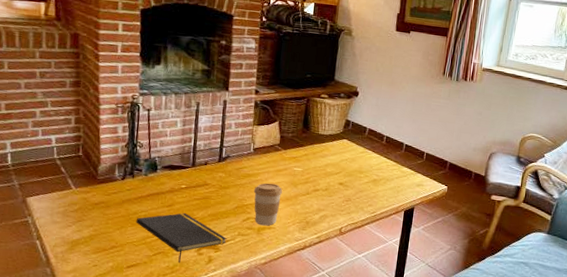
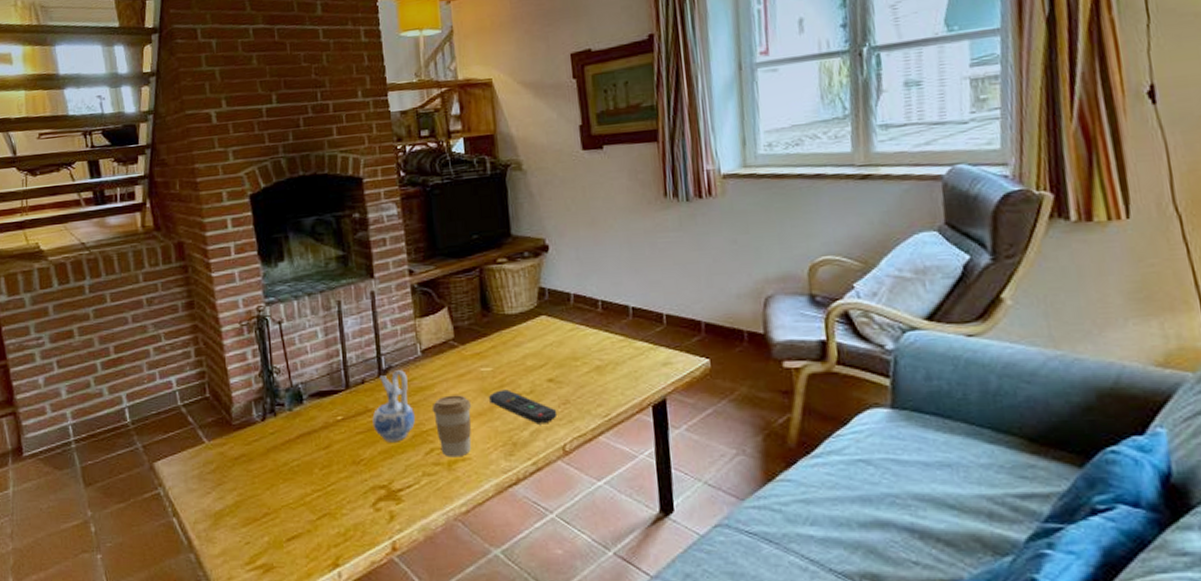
notepad: present [136,213,227,264] -> none [288,455,409,527]
ceramic pitcher: none [208,159,240,210] -> present [372,370,415,442]
remote control: none [296,185,341,212] -> present [489,389,558,424]

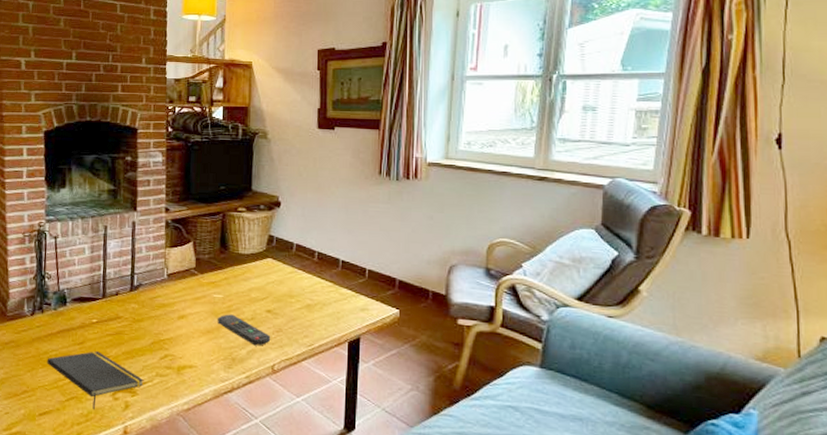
notepad: none [288,455,409,527] -> present [46,351,144,410]
ceramic pitcher: present [372,370,415,442] -> none [120,288,155,346]
coffee cup: present [432,395,472,458] -> none [170,313,203,365]

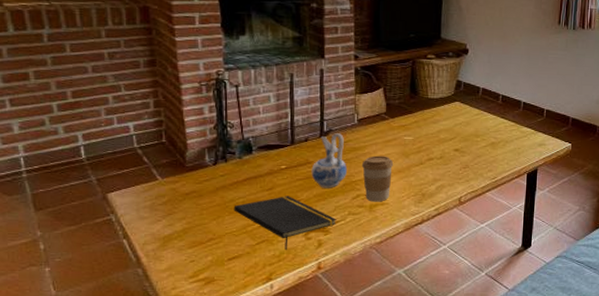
ceramic pitcher: none [120,288,155,346] -> present [311,133,347,188]
coffee cup: none [170,313,203,365] -> present [361,155,394,202]
remote control: present [218,314,271,346] -> none [408,154,459,182]

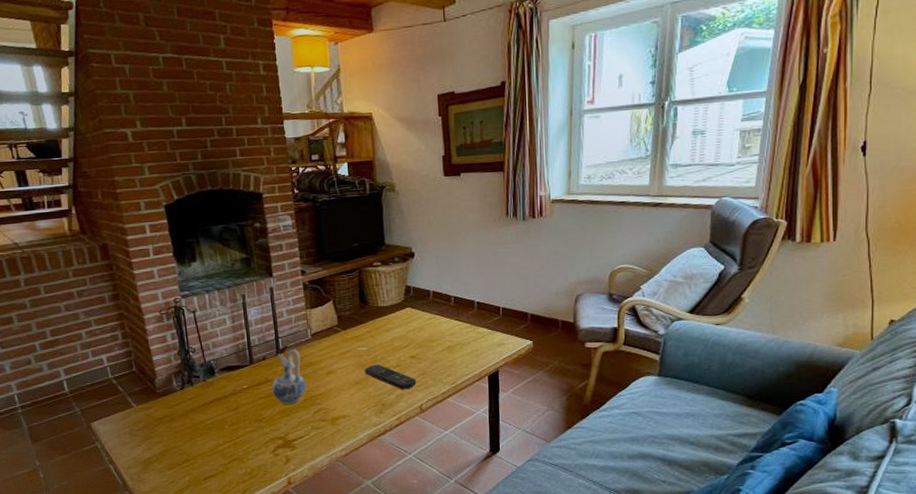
notepad: present [233,196,337,251] -> none [203,414,301,468]
coffee cup: present [361,155,394,202] -> none [319,368,351,415]
remote control: none [408,154,459,182] -> present [365,364,417,390]

